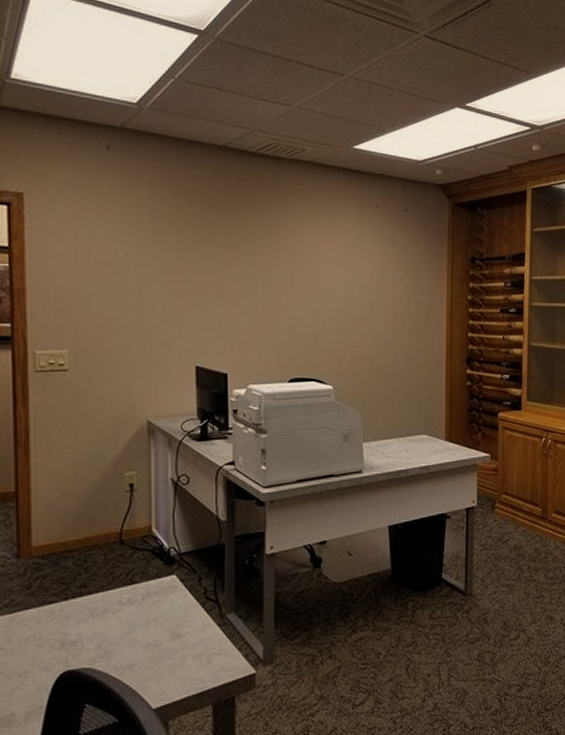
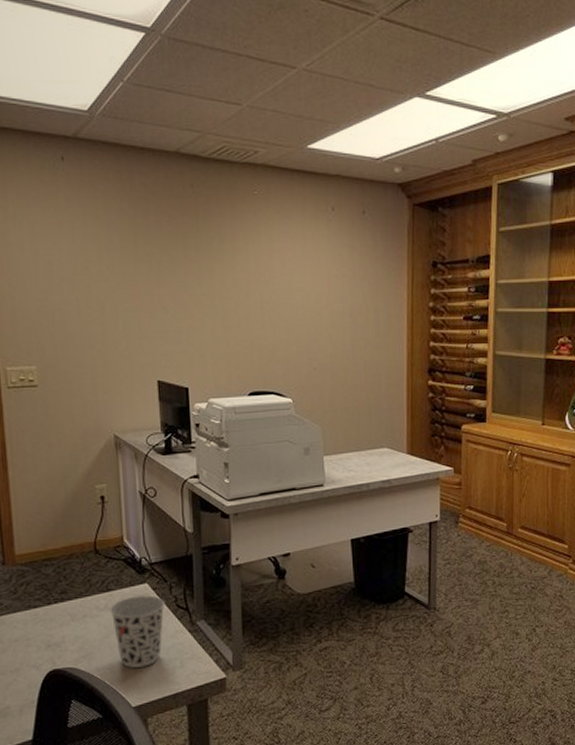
cup: none [133,587,193,666] -> present [110,595,165,668]

